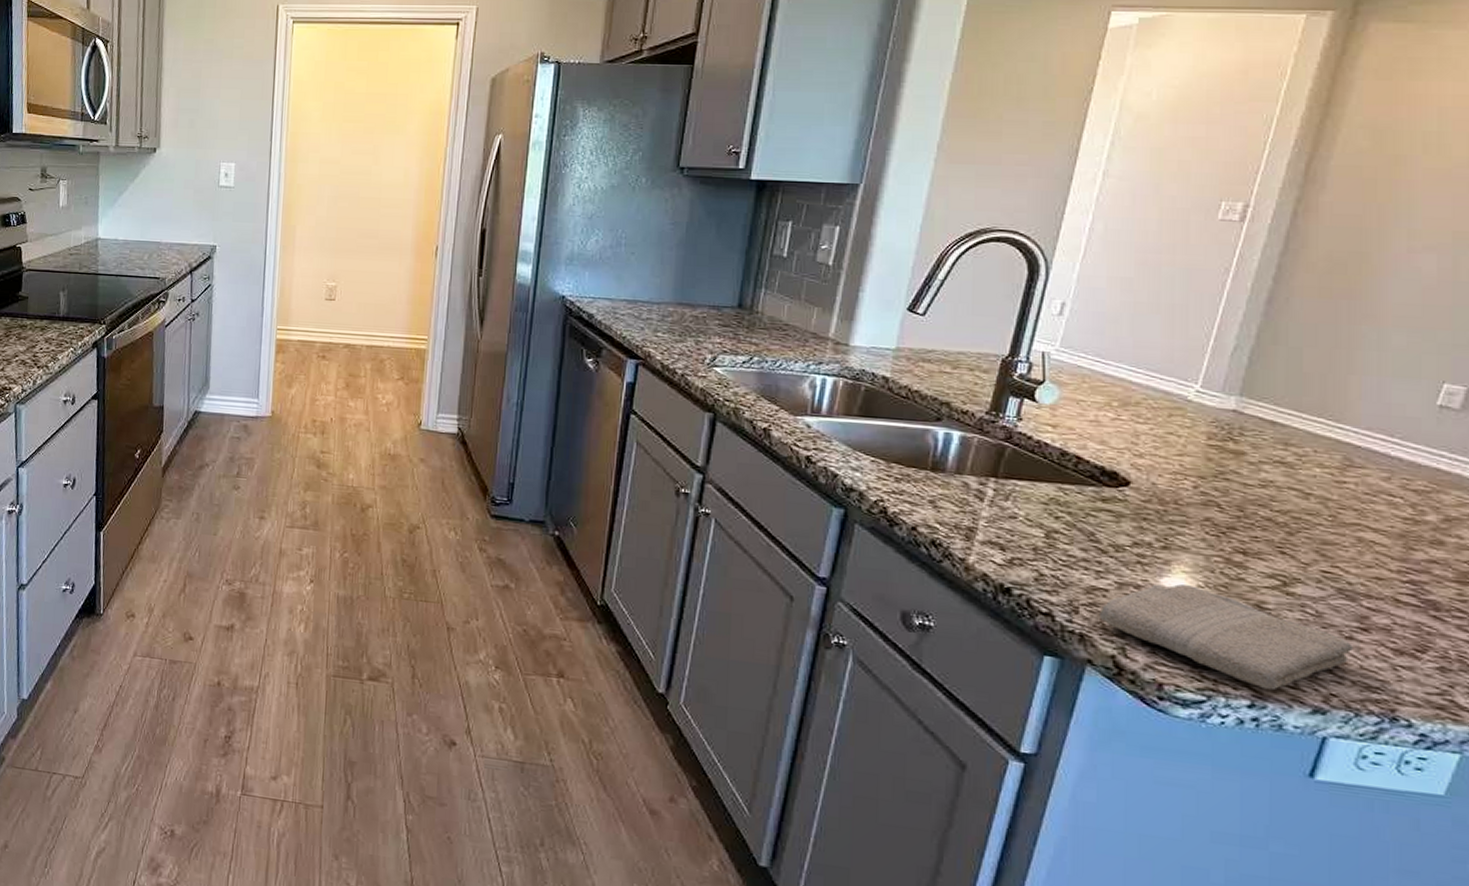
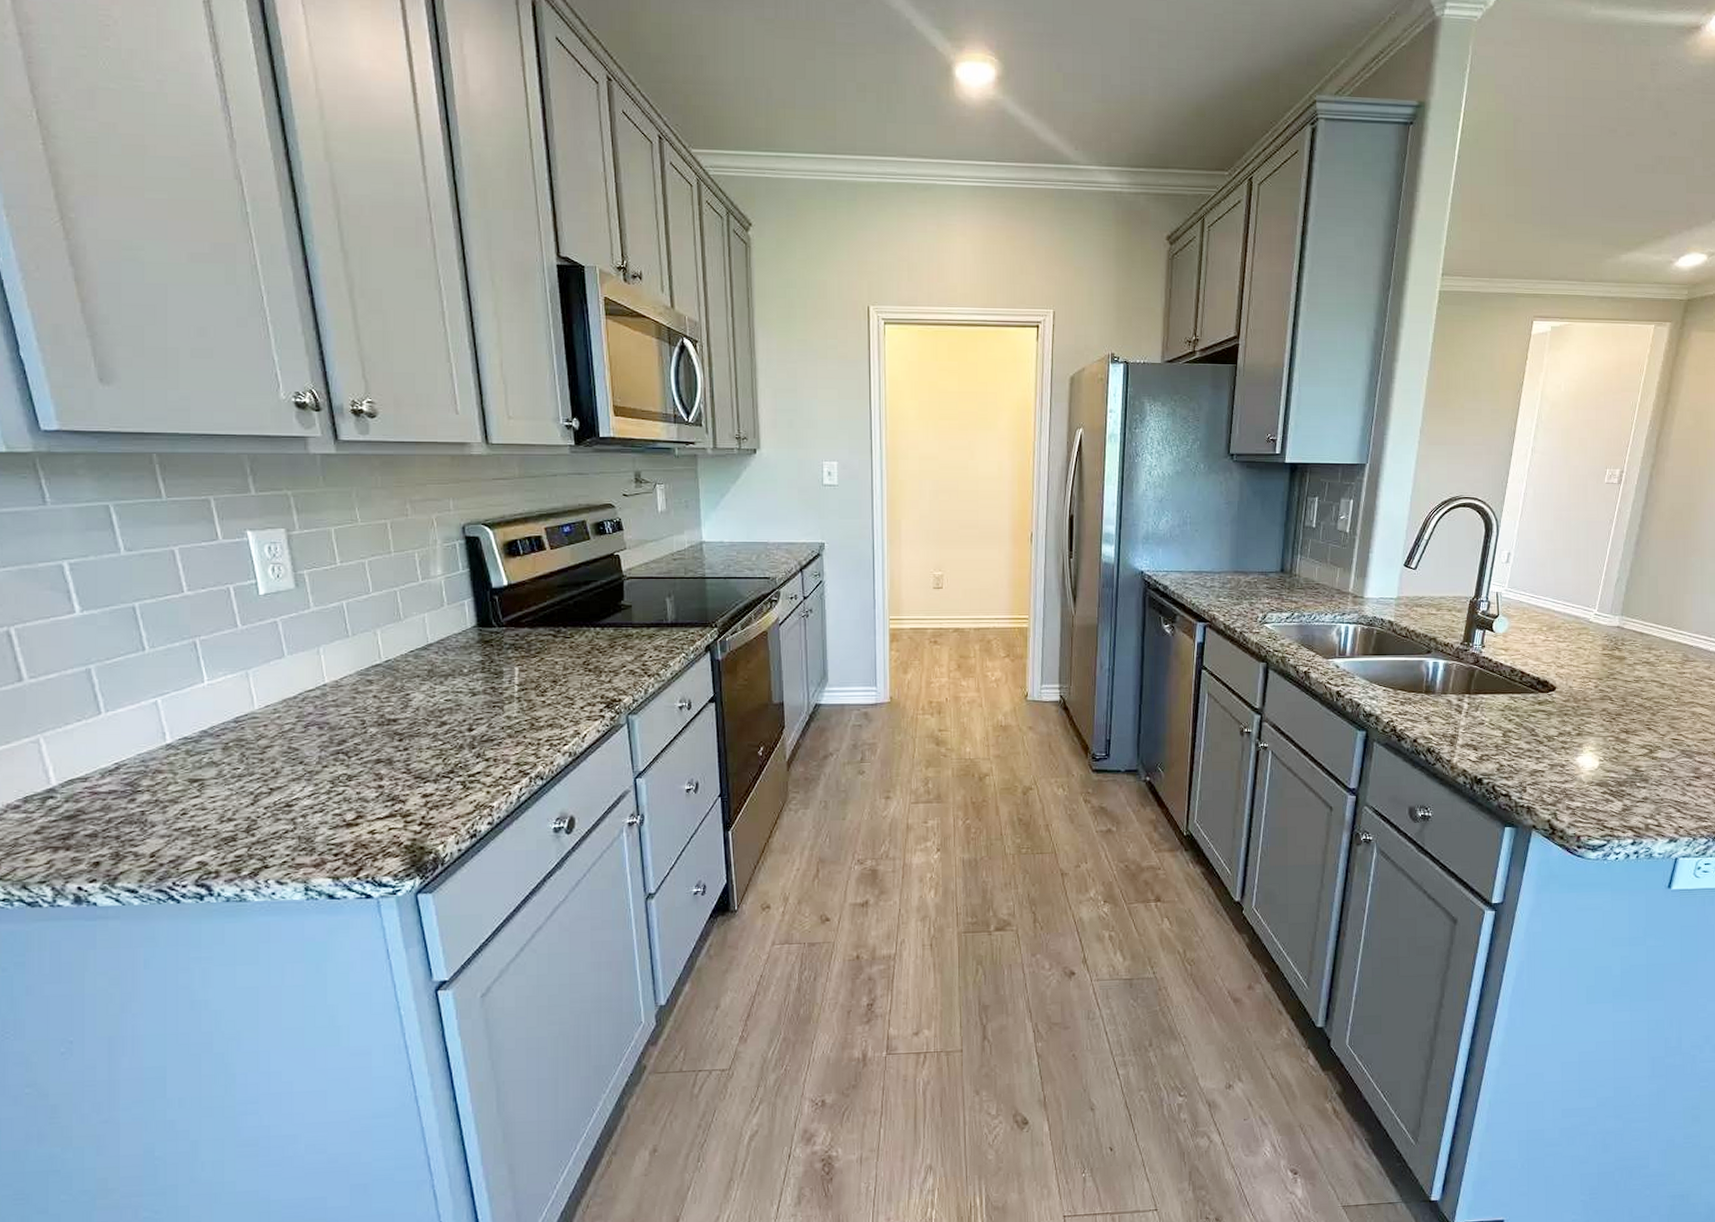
washcloth: present [1100,584,1353,691] -> none [1540,760,1691,830]

